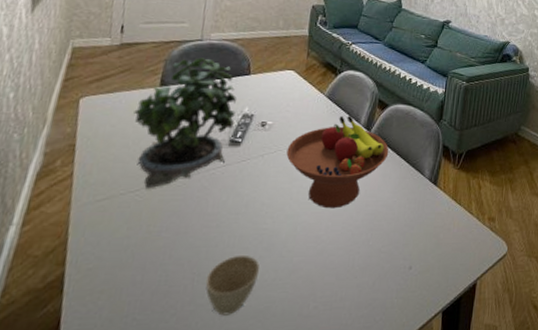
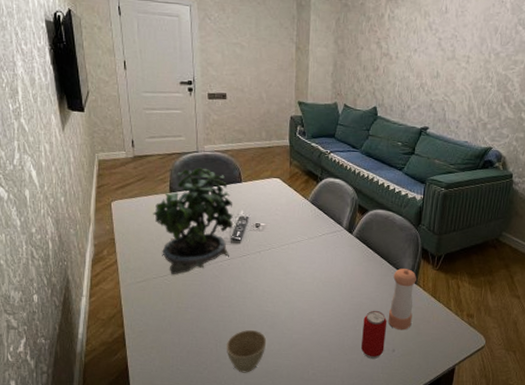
fruit bowl: present [286,115,389,209] -> none [279,219,371,298]
beverage can: none [374,221,405,282] -> present [361,311,388,360]
pepper shaker: none [405,169,437,242] -> present [388,268,417,330]

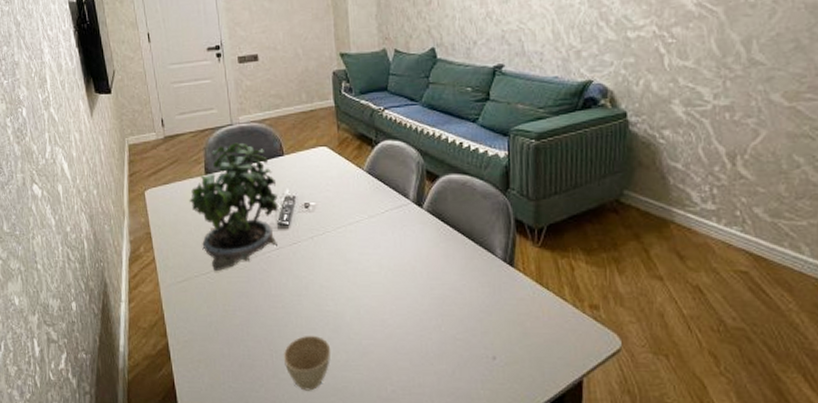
beverage can: present [361,311,388,360] -> none [449,306,482,371]
pepper shaker: present [388,268,417,330] -> none [481,248,514,330]

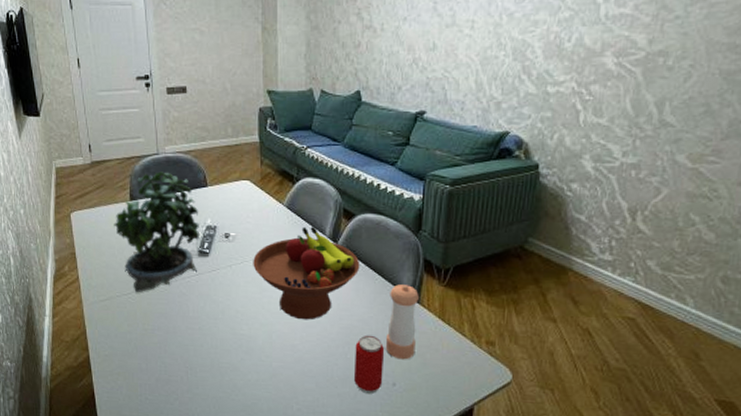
cup: present [283,335,331,391] -> none [197,355,243,406]
fruit bowl: none [335,191,448,292] -> present [253,226,360,320]
beverage can: none [449,306,482,371] -> present [354,336,385,395]
pepper shaker: none [481,248,514,330] -> present [385,284,419,360]

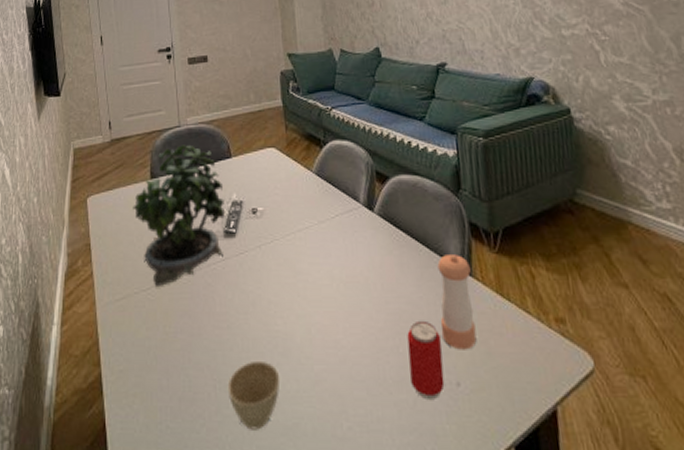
cup: none [197,355,243,406] -> present [227,360,281,430]
fruit bowl: present [253,226,360,320] -> none [284,194,401,307]

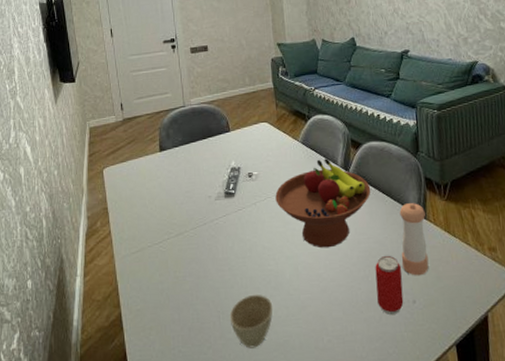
potted plant: present [133,145,225,288] -> none [144,122,225,241]
fruit bowl: none [284,194,401,307] -> present [275,158,371,248]

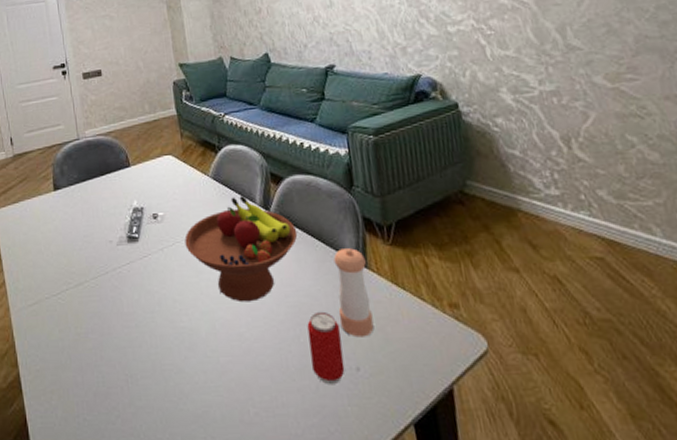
cup: present [229,294,273,349] -> none [138,355,189,419]

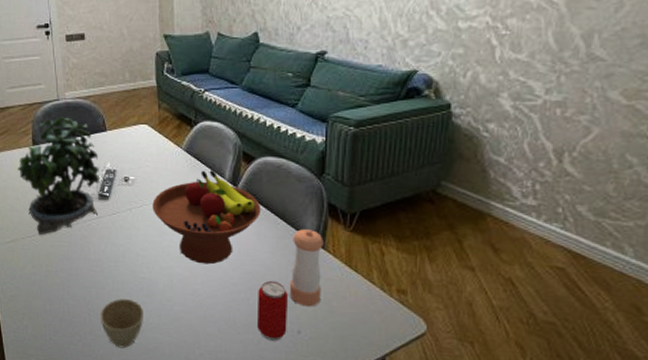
potted plant: none [39,156,128,292] -> present [17,117,99,236]
cup: none [138,355,189,419] -> present [100,298,144,349]

